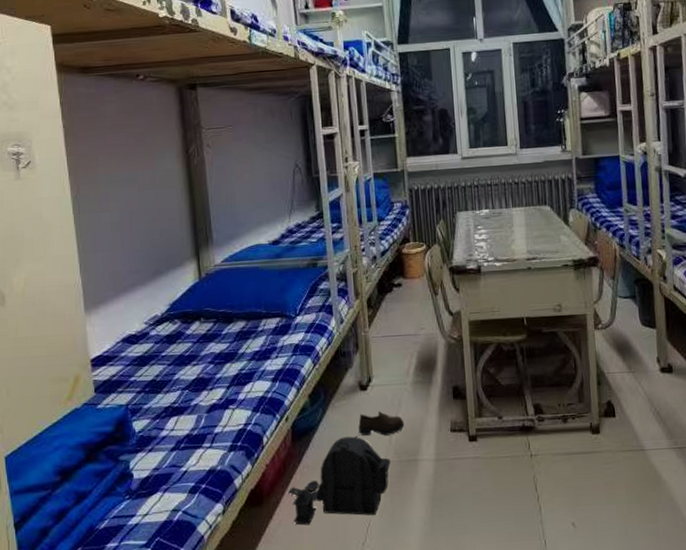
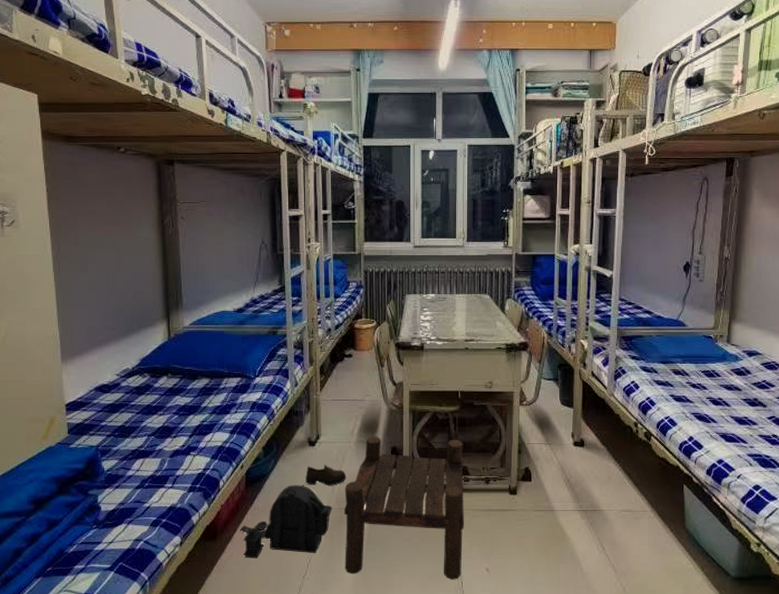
stool: none [403,373,544,538] -> present [344,436,464,579]

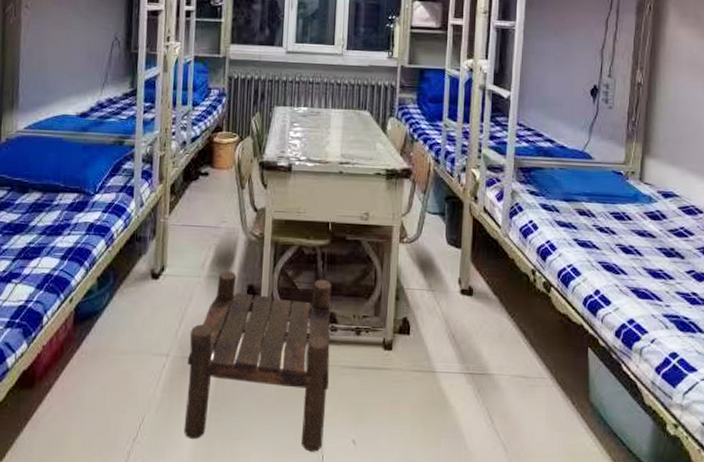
backpack: present [240,485,332,559] -> none [62,325,174,414]
shoe: present [306,465,347,486] -> none [144,303,193,329]

